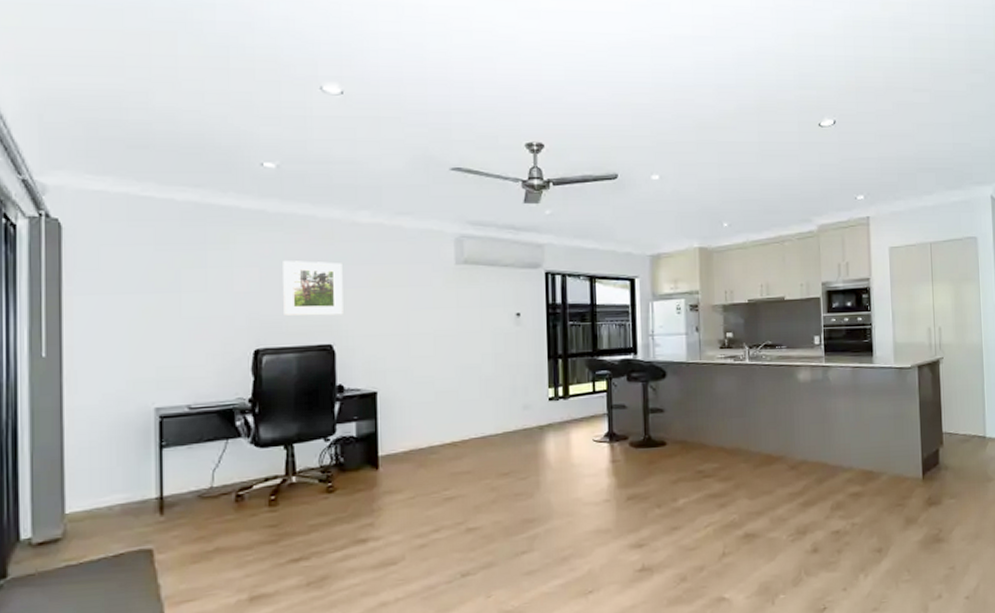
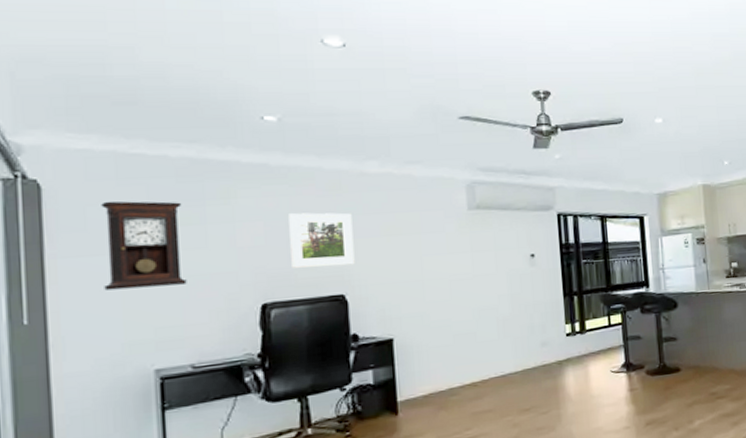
pendulum clock: none [113,241,187,328] -> present [101,201,187,291]

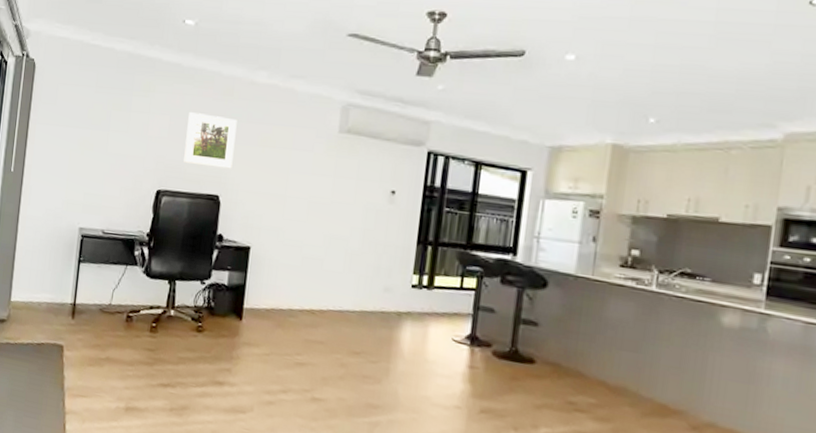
pendulum clock: present [101,201,187,291] -> none [59,82,117,161]

